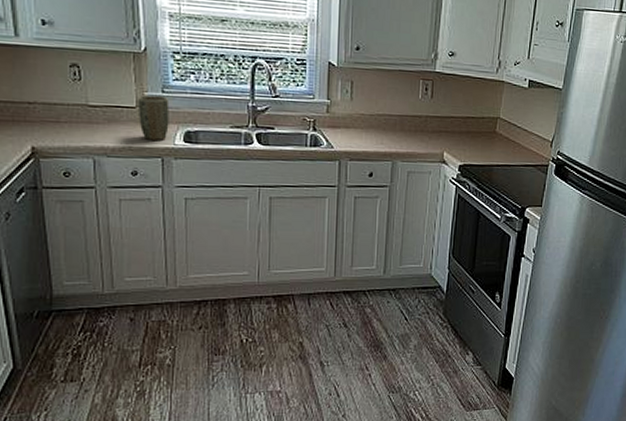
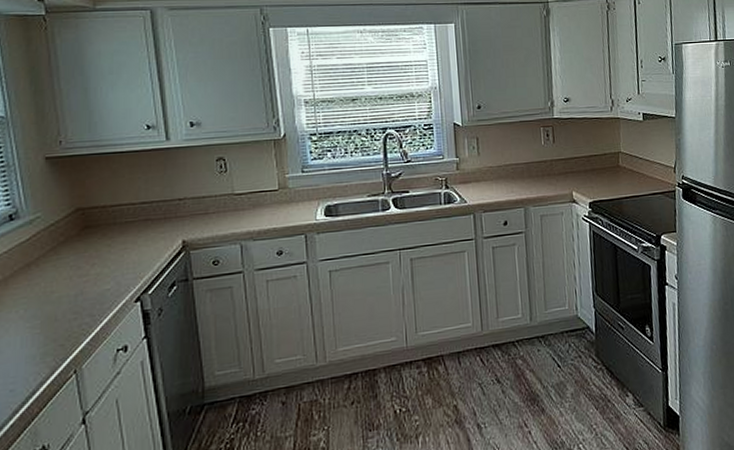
plant pot: present [137,95,170,140] -> none [279,176,310,219]

